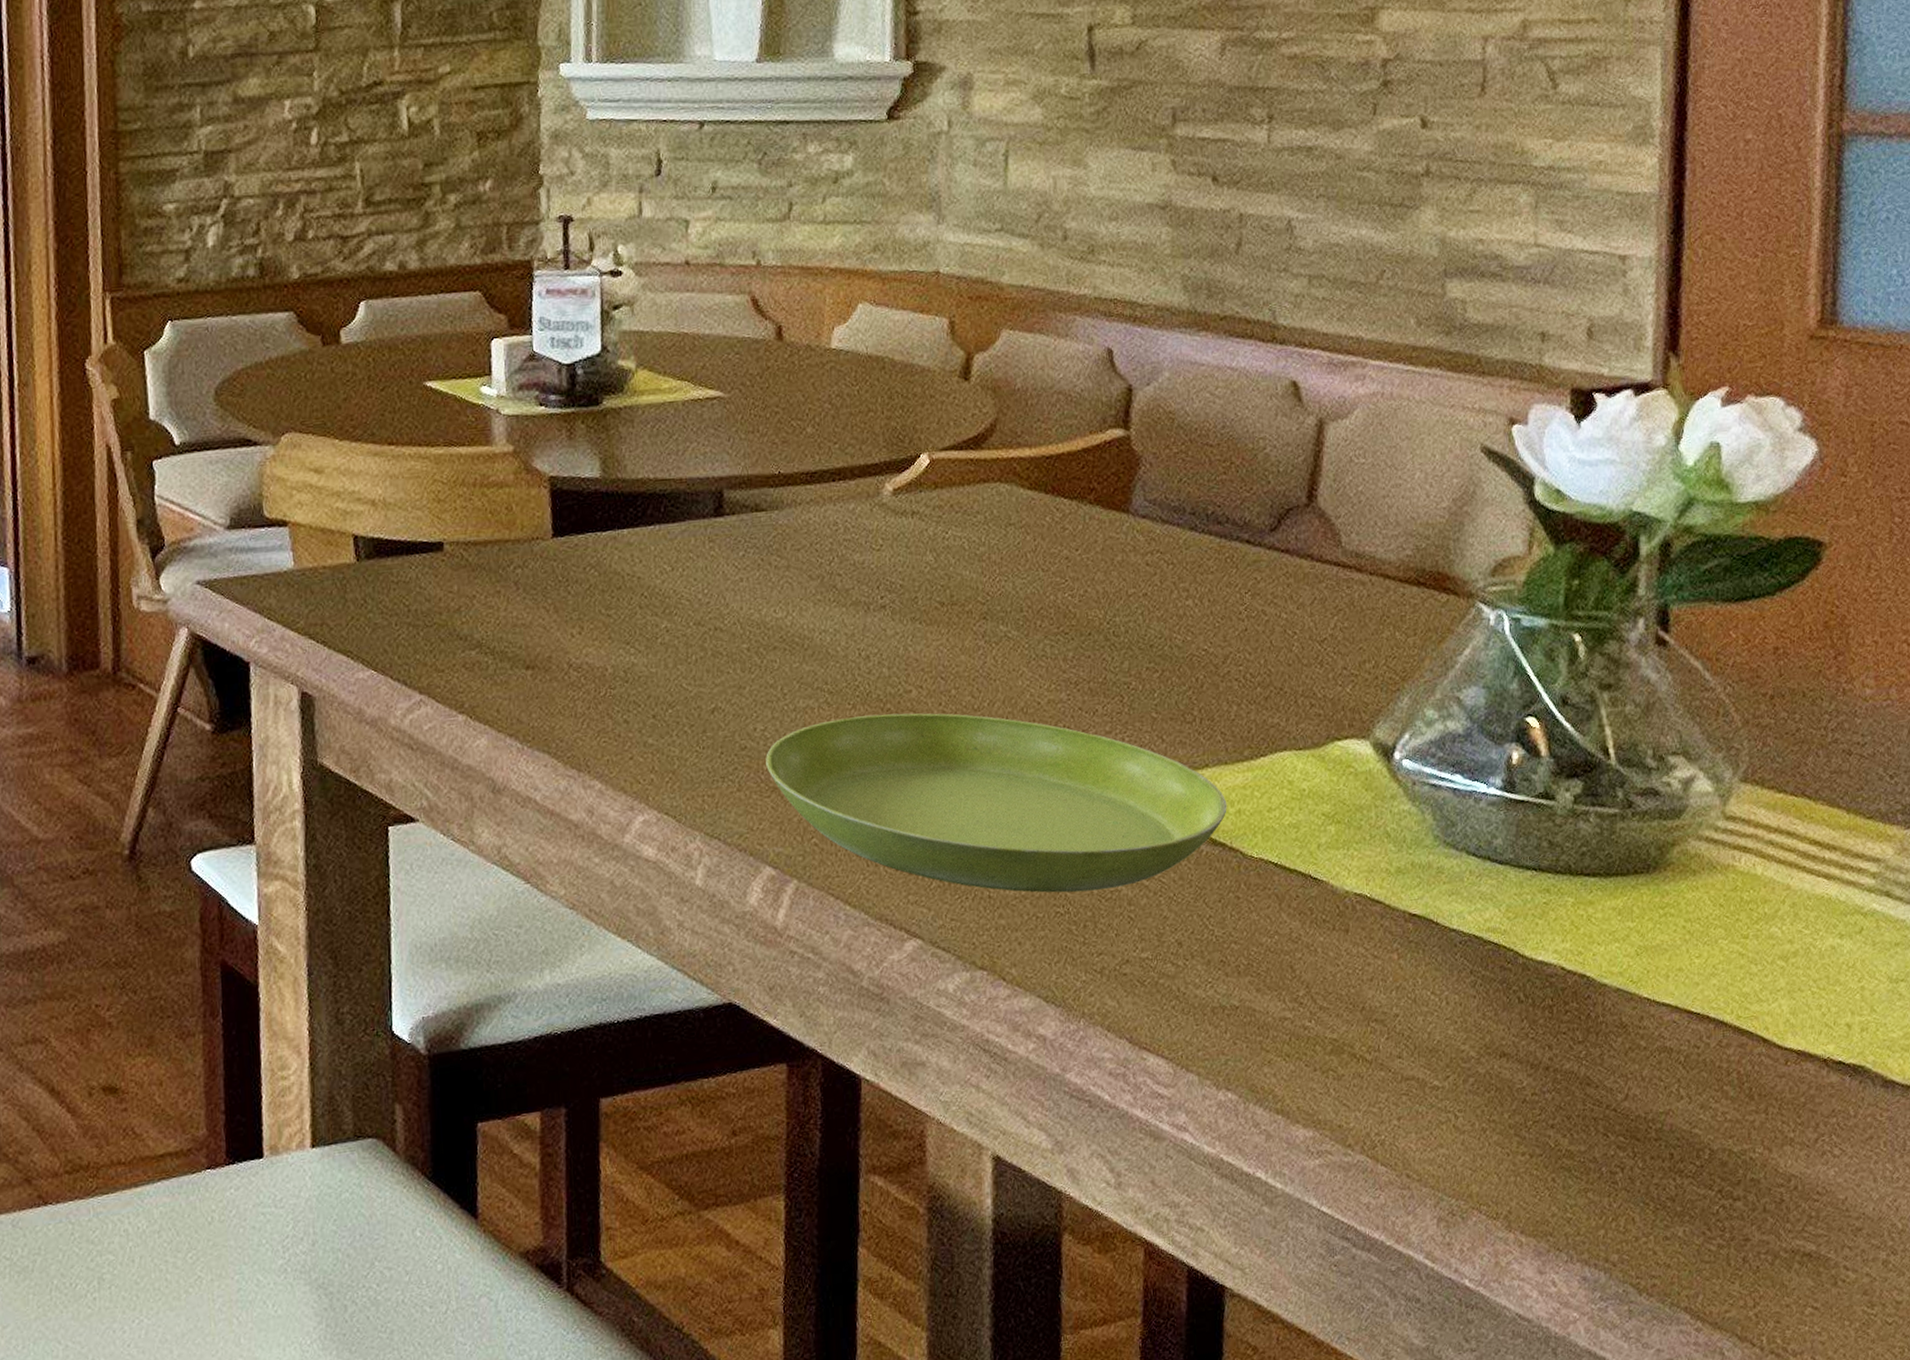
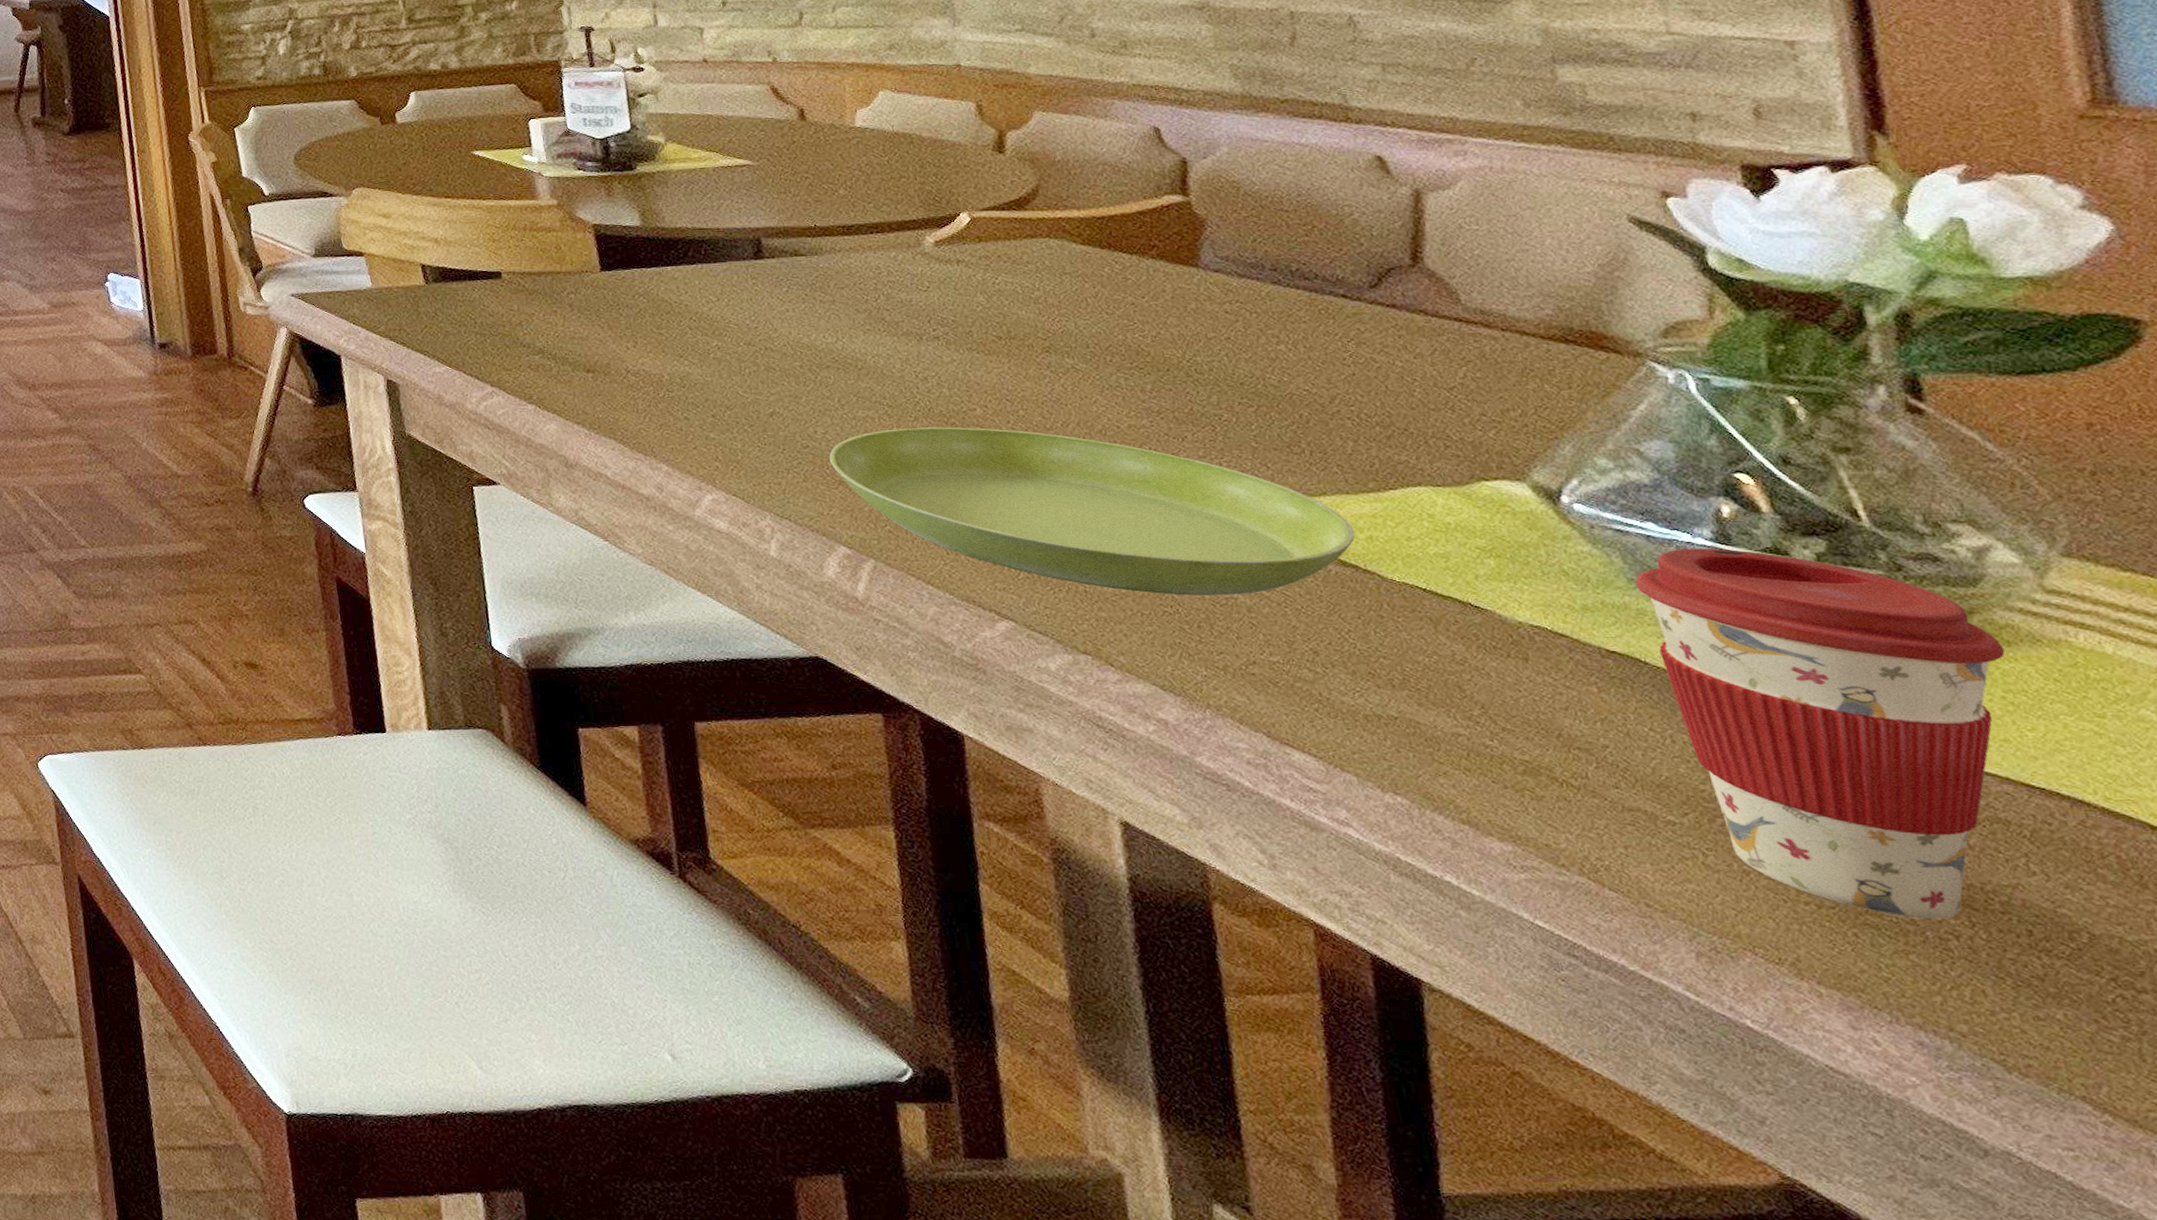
coffee cup: none [1439,797,1691,1156] -> present [1634,548,2006,919]

